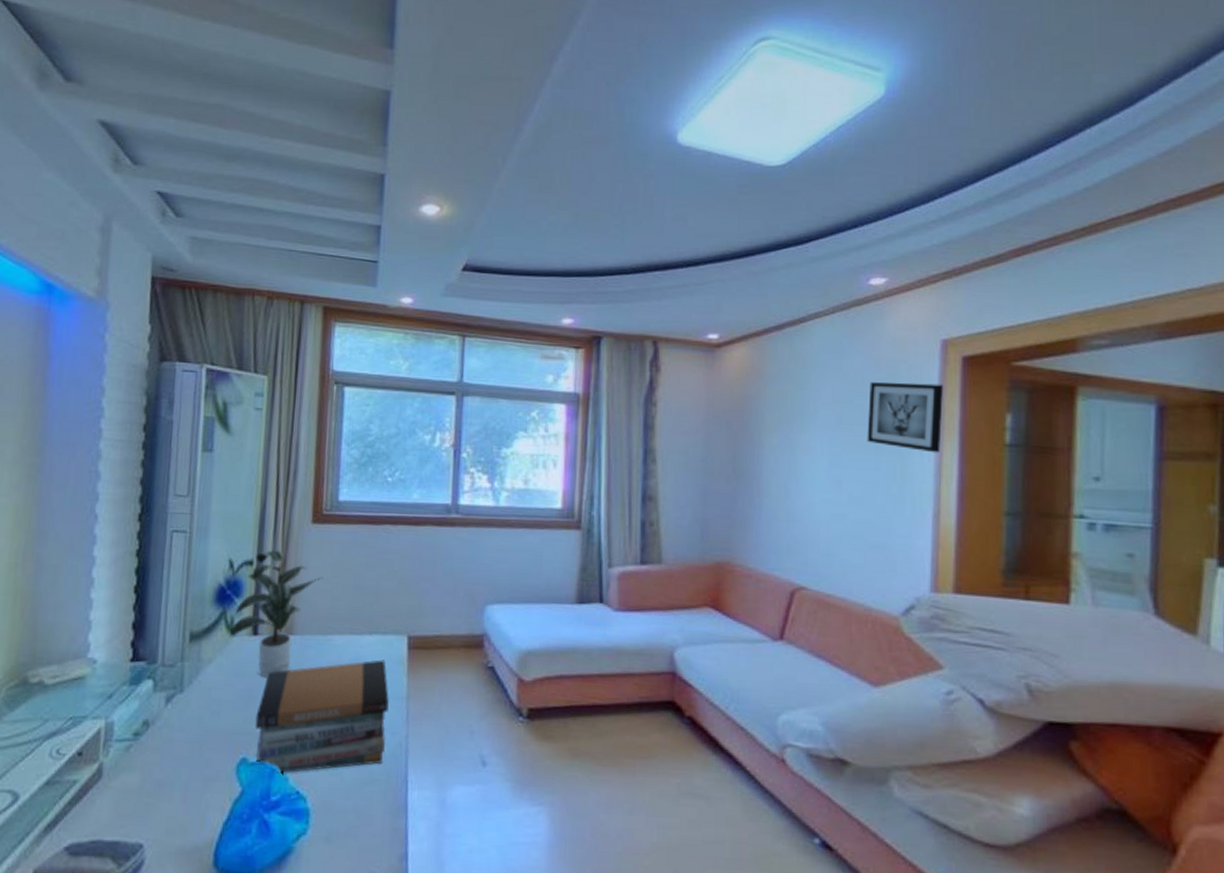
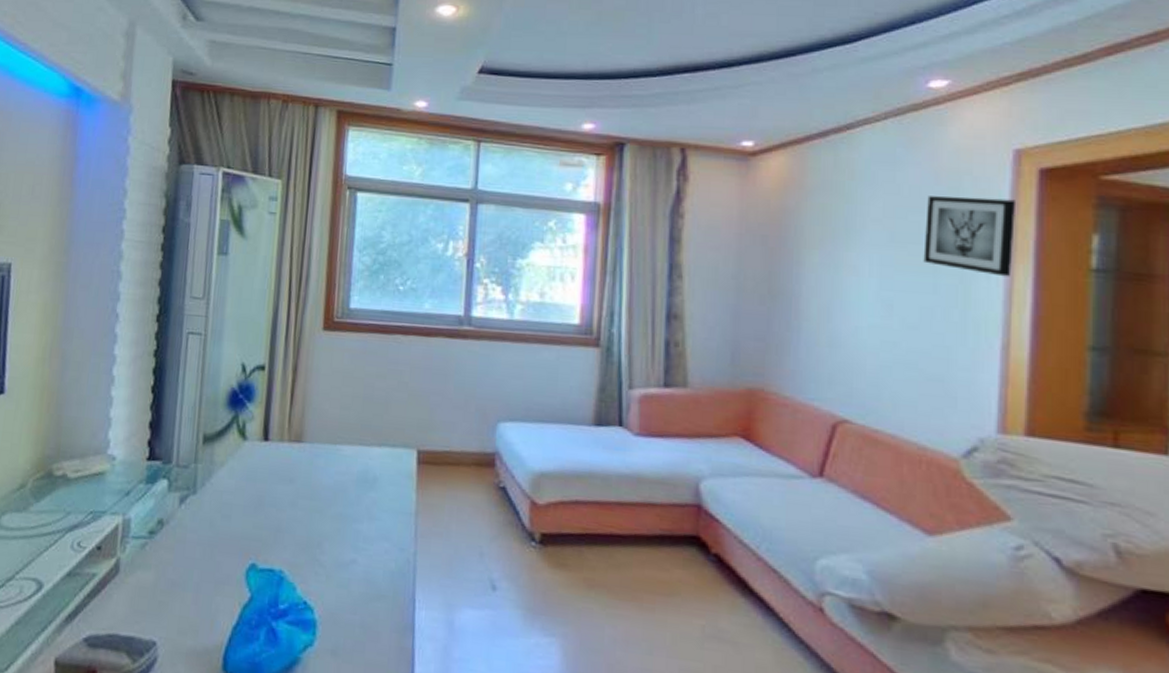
potted plant: present [228,550,323,678] -> none [240,355,333,485]
book stack: present [255,659,389,773] -> none [264,473,398,582]

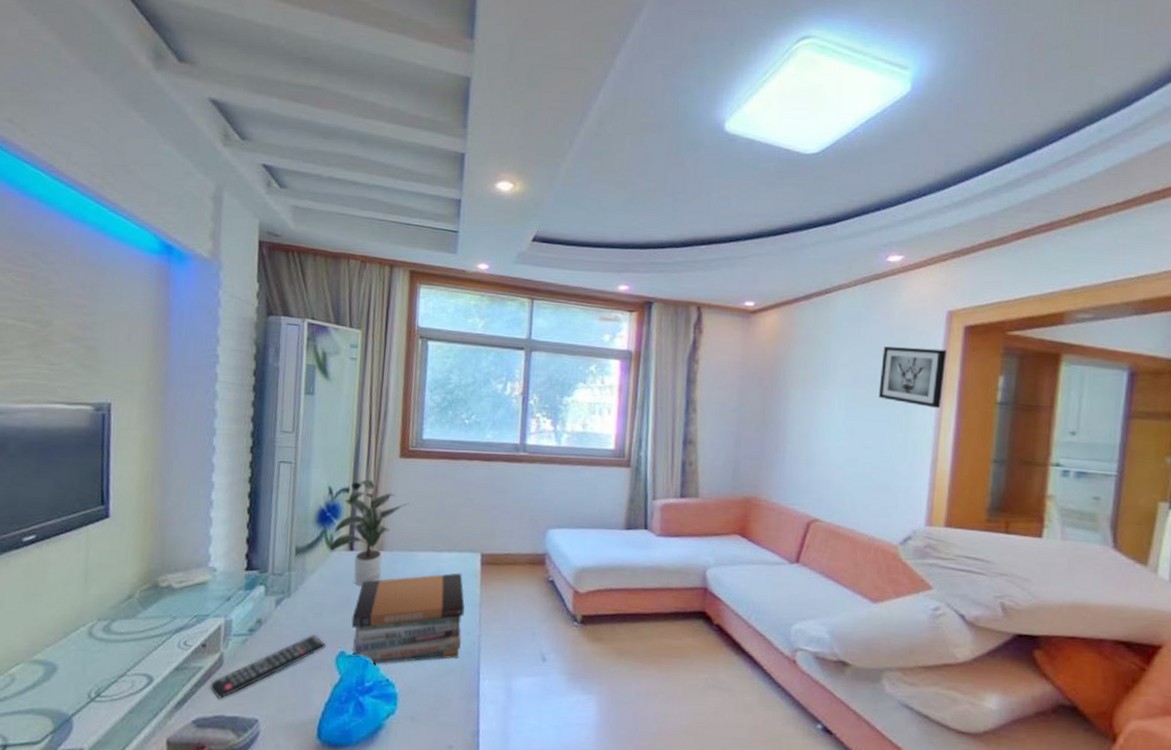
remote control: none [104,541,235,614] -> present [210,635,326,699]
potted plant: none [240,355,333,485] -> present [329,479,409,586]
book stack: none [264,473,398,582] -> present [351,573,465,664]

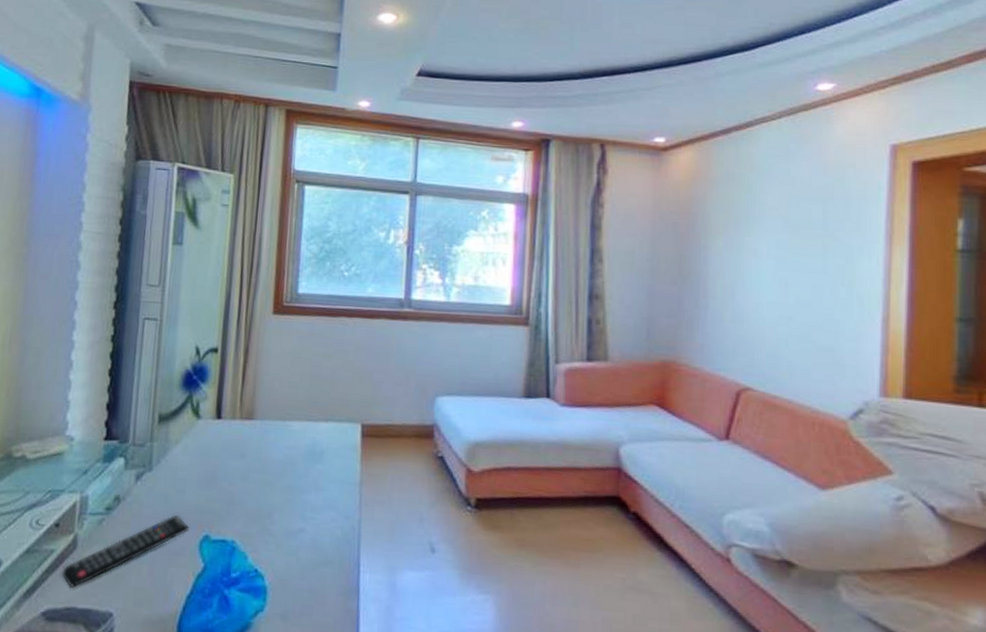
potted plant: present [329,479,409,586] -> none [194,338,283,460]
book stack: present [351,573,465,664] -> none [217,446,343,552]
wall art: present [878,346,947,409] -> none [814,186,894,258]

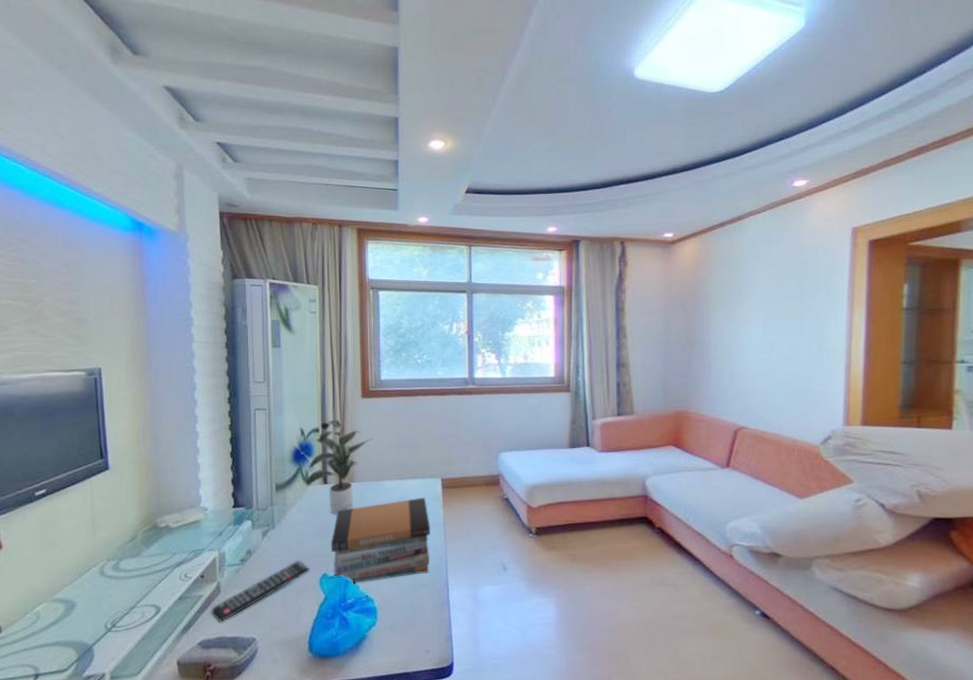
potted plant: none [194,338,283,460] -> present [305,419,374,515]
book stack: none [217,446,343,552] -> present [331,497,430,583]

